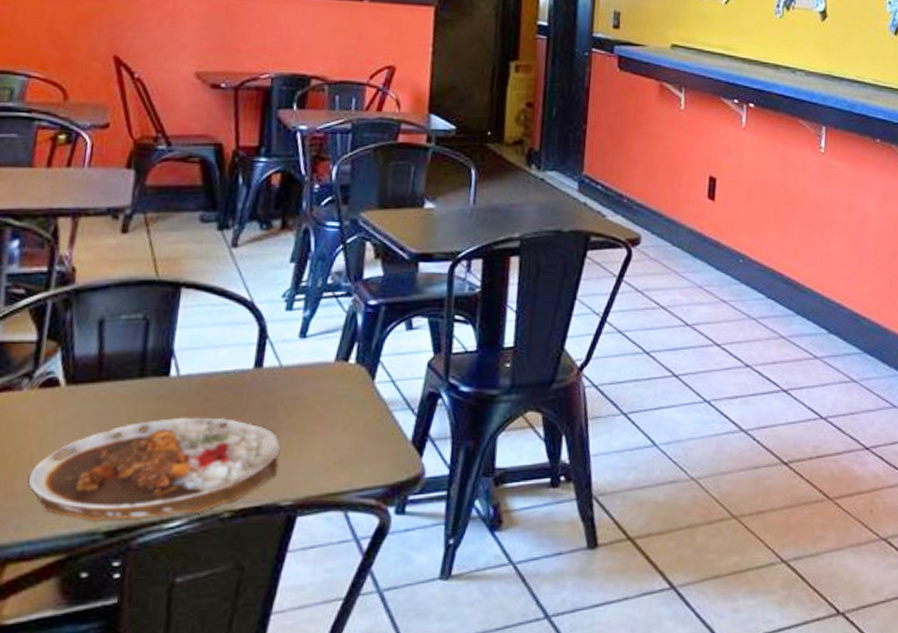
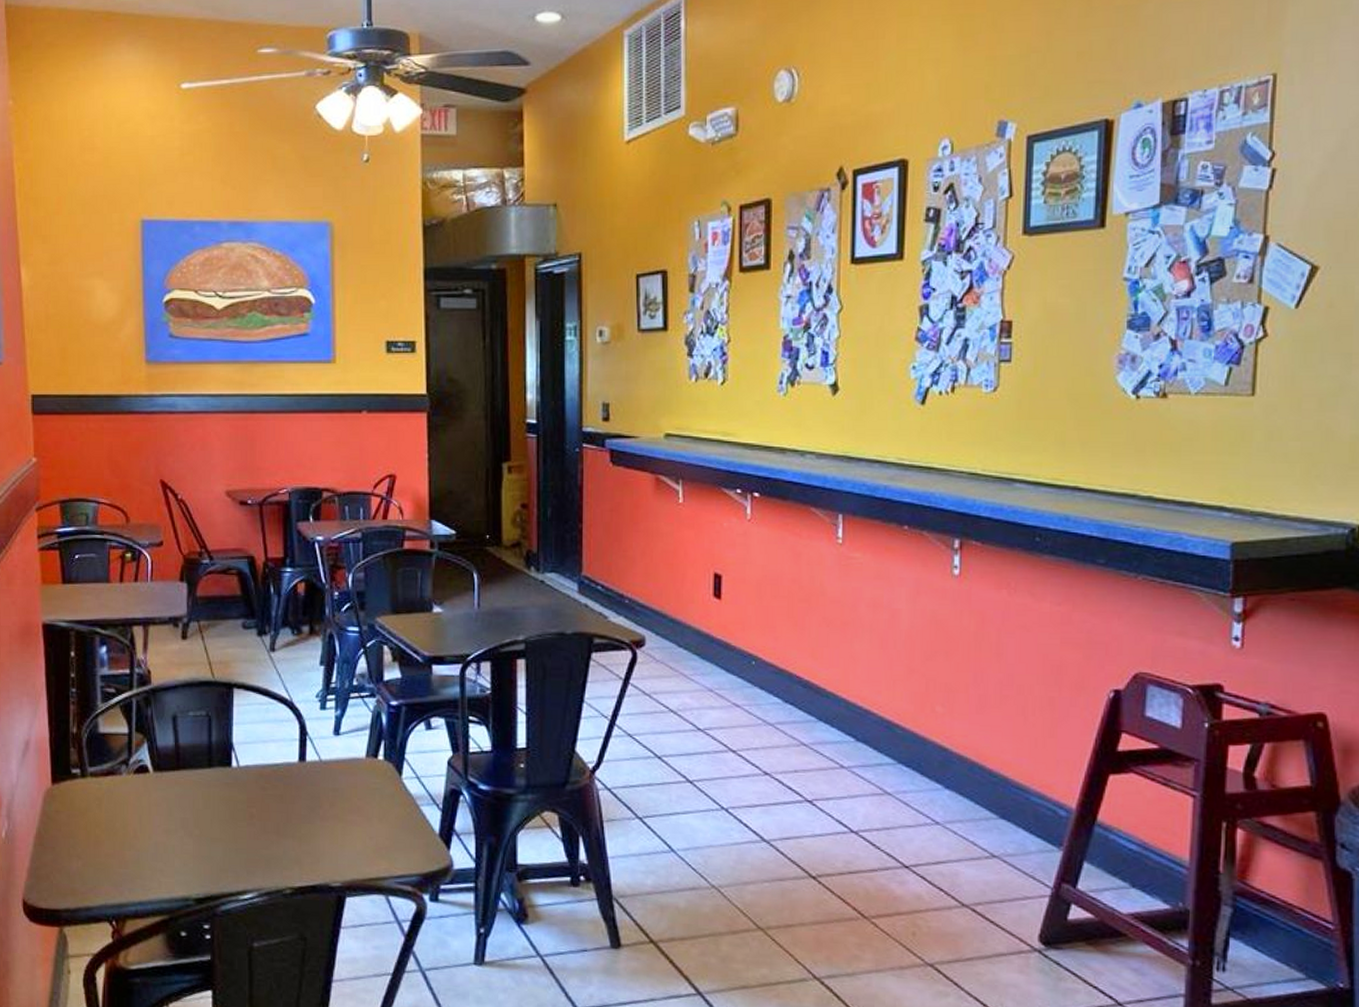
plate: present [28,417,281,522] -> none [134,803,327,890]

